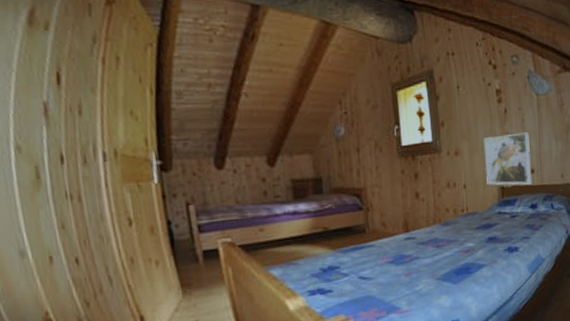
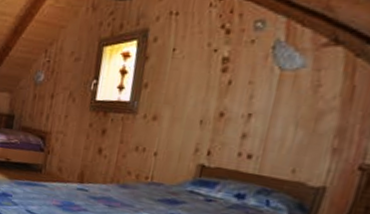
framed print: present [483,132,531,185] -> none [183,107,256,171]

